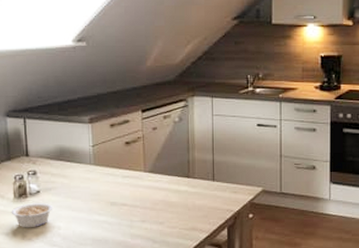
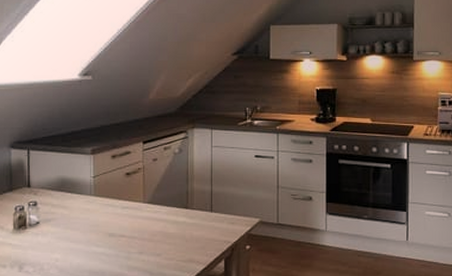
legume: present [11,203,53,228] -> none [9,234,52,260]

